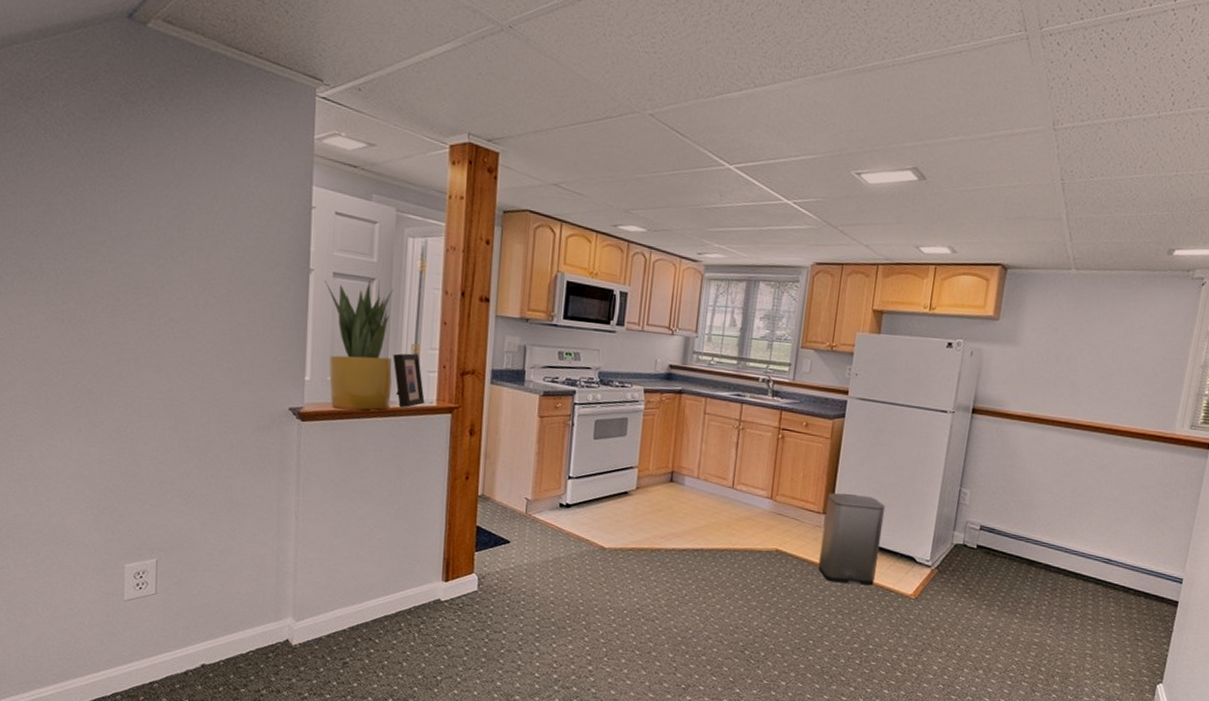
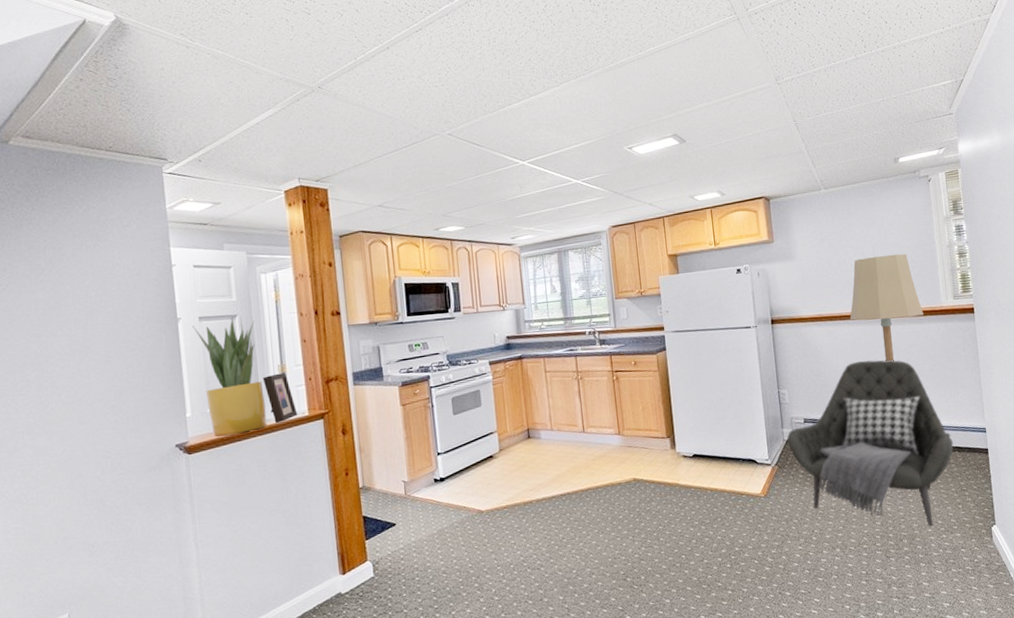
pedal bin: present [818,493,886,586] -> none [667,414,726,498]
armchair: none [955,475,1142,669] -> present [787,360,954,526]
floor lamp: none [1063,359,1151,484] -> present [849,253,923,362]

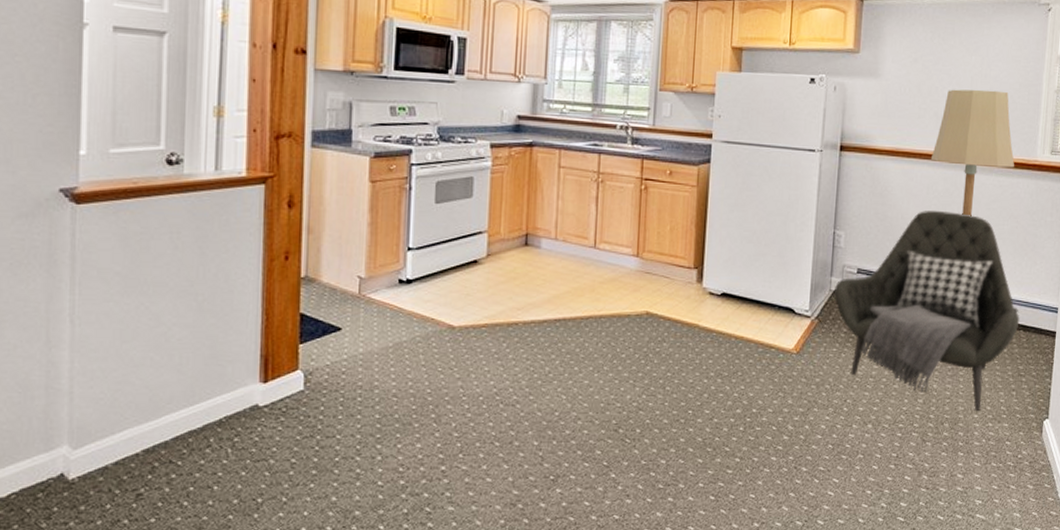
planter: present [192,316,267,438] -> none [103,34,190,188]
picture frame: present [262,373,298,424] -> none [190,116,232,181]

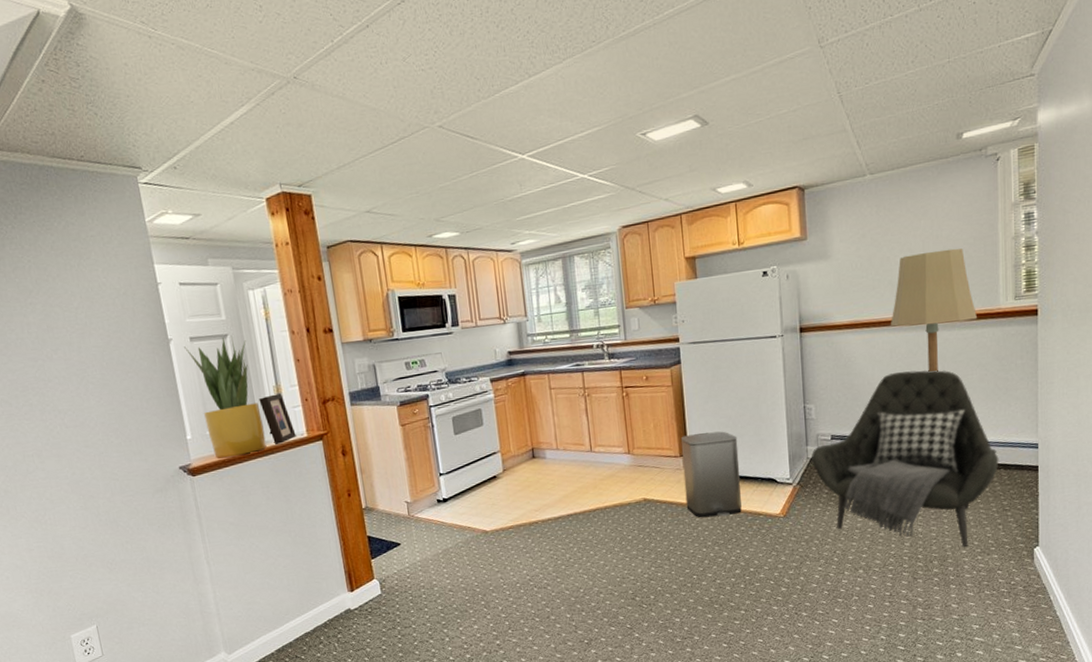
planter: none [103,34,190,188] -> present [184,335,267,460]
picture frame: none [190,116,232,181] -> present [259,393,296,446]
pedal bin: none [692,245,759,345] -> present [680,431,742,518]

